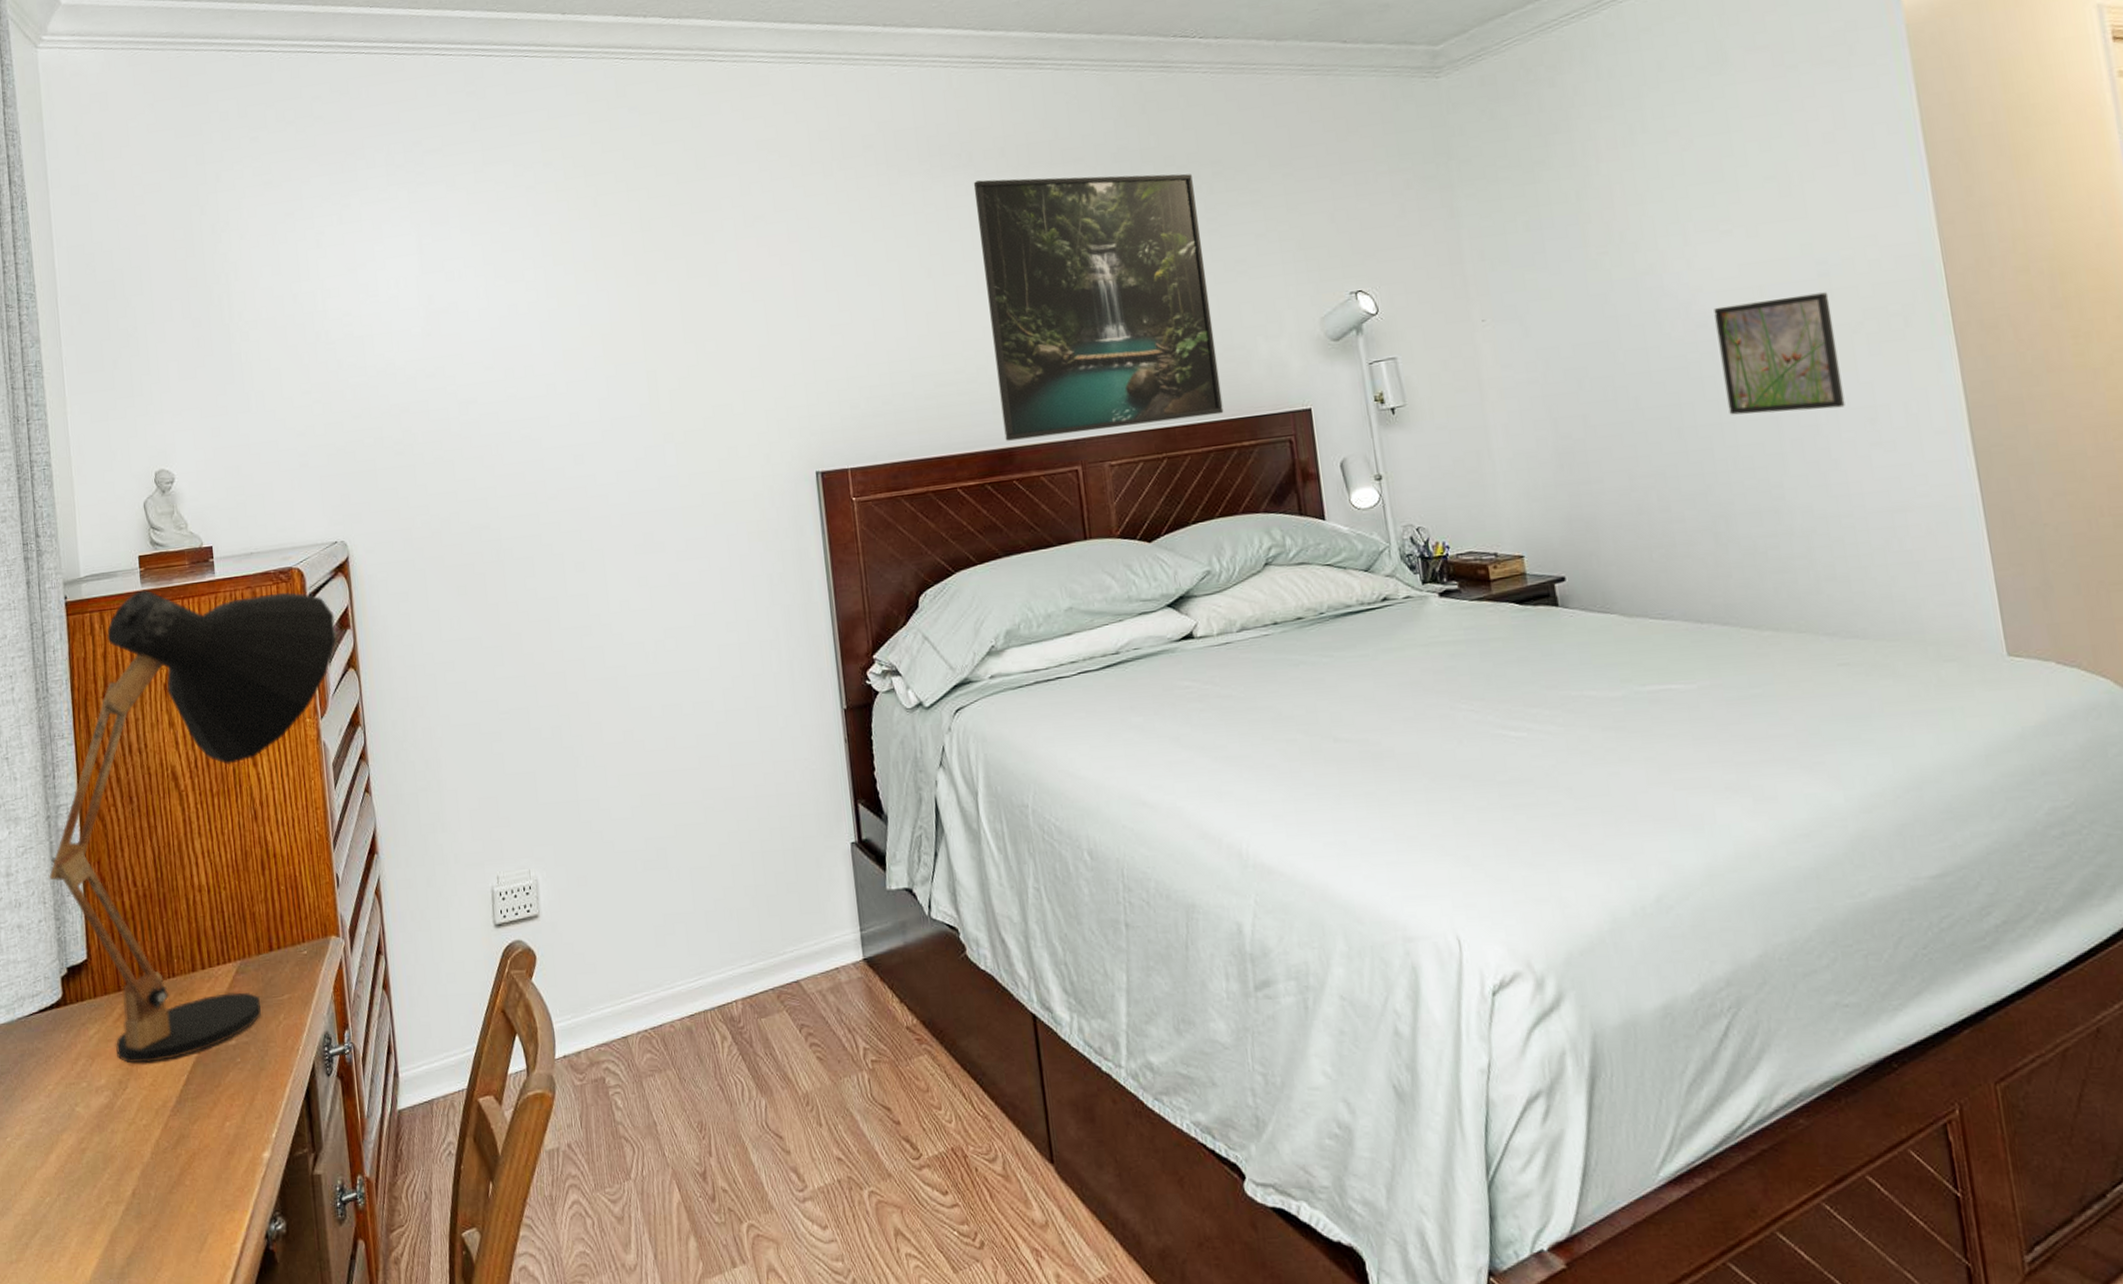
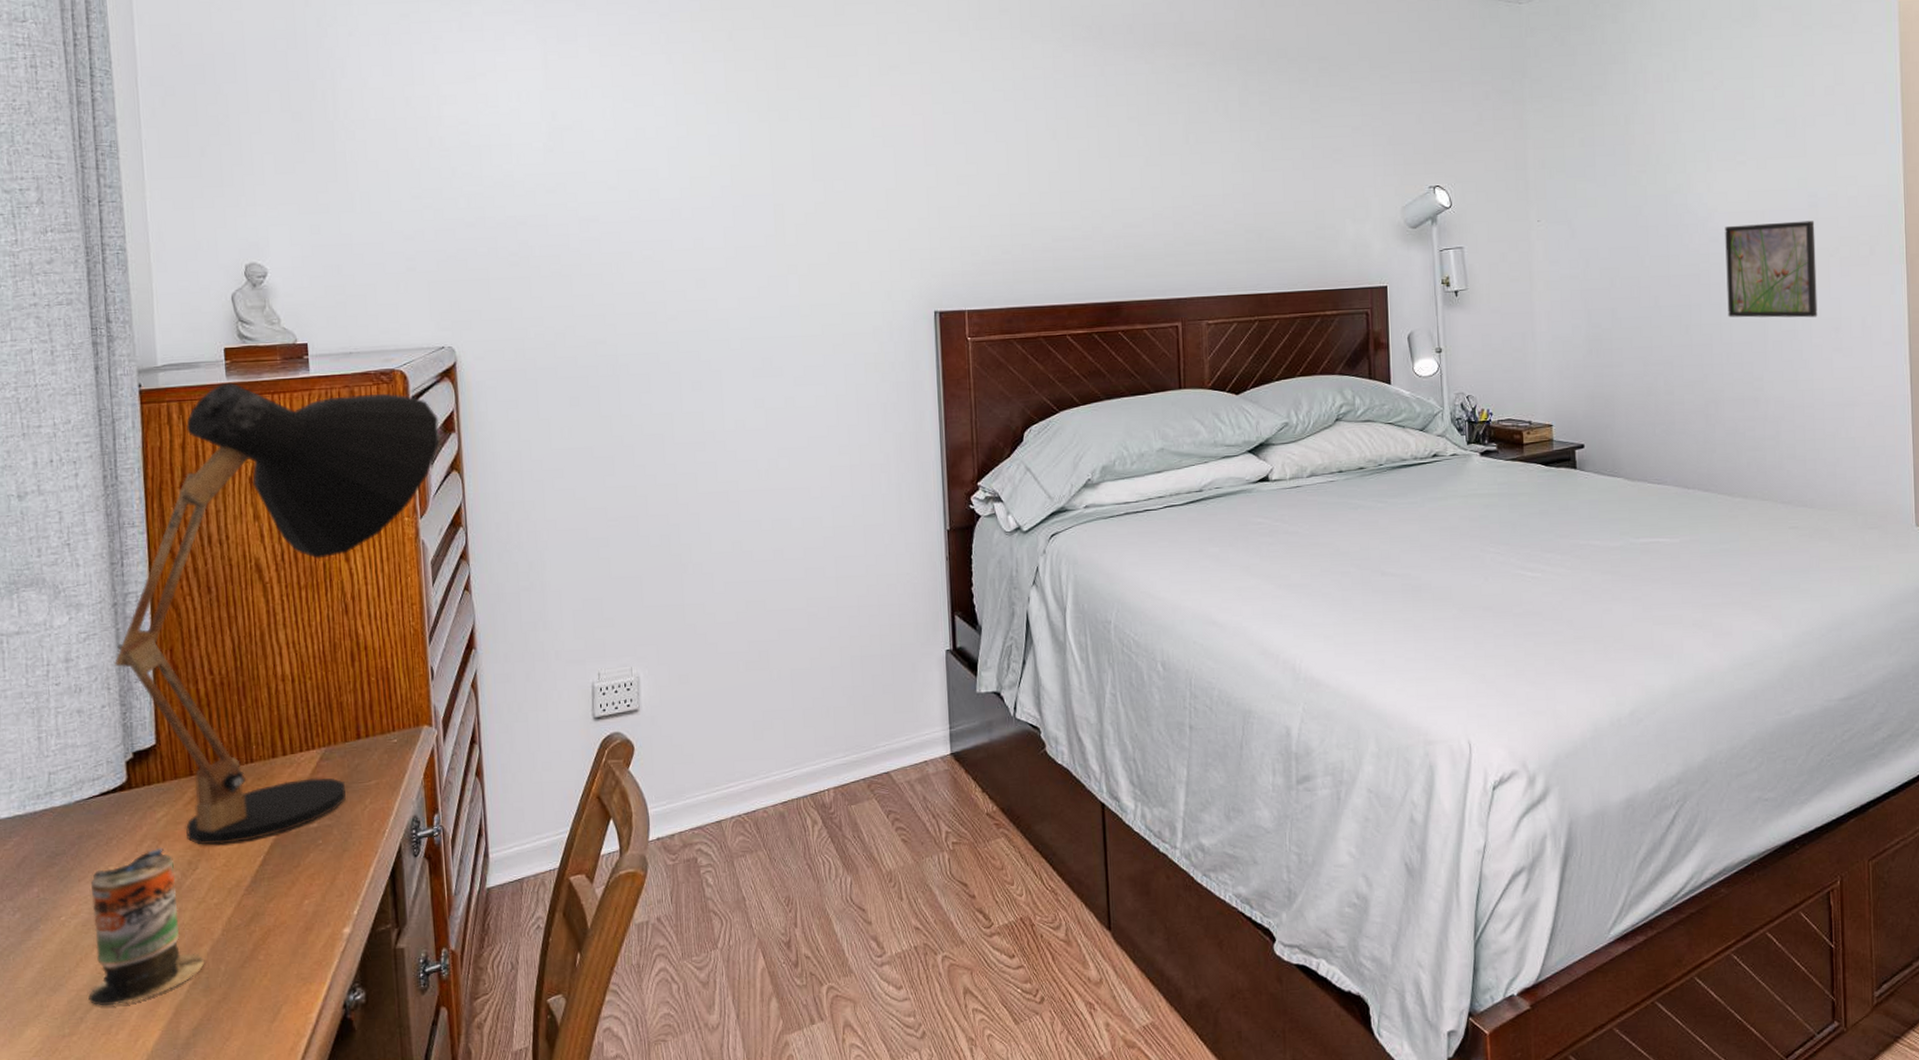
can: none [33,1066,136,1232] -> present [88,847,205,1006]
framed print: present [973,174,1224,441] -> none [1101,53,1311,295]

